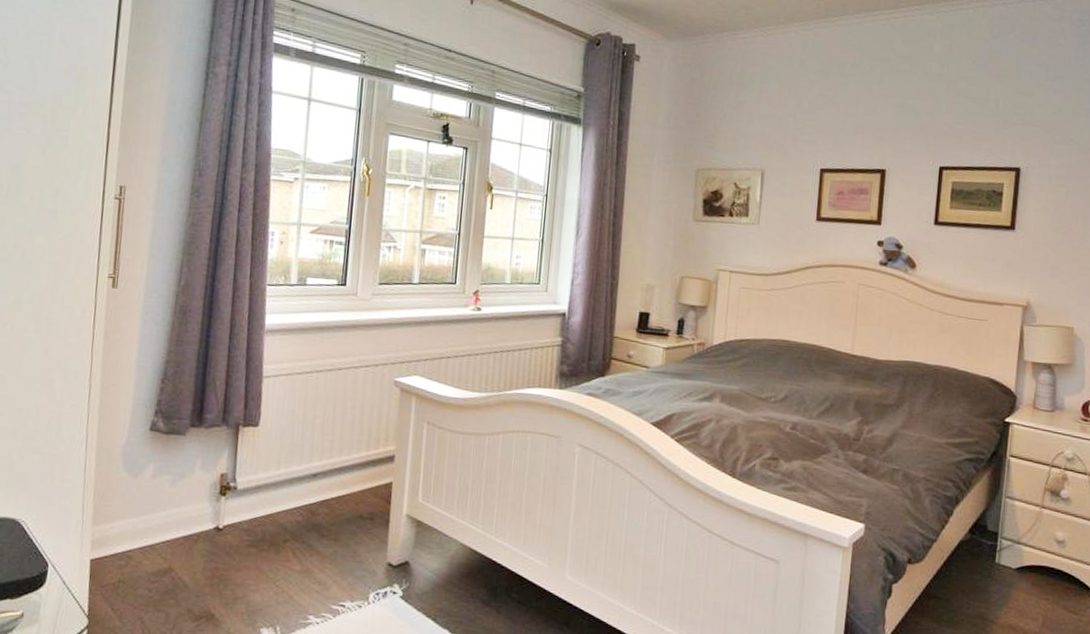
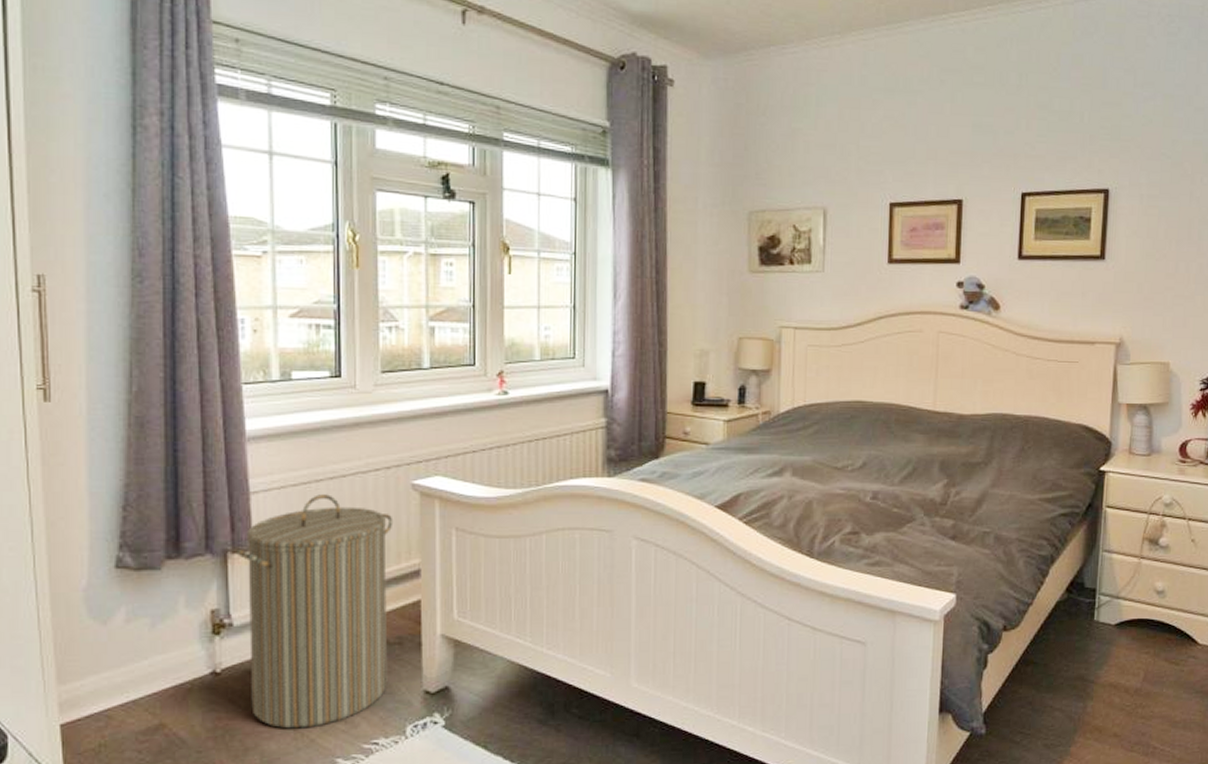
laundry hamper: none [244,383,377,586] -> present [236,494,394,729]

